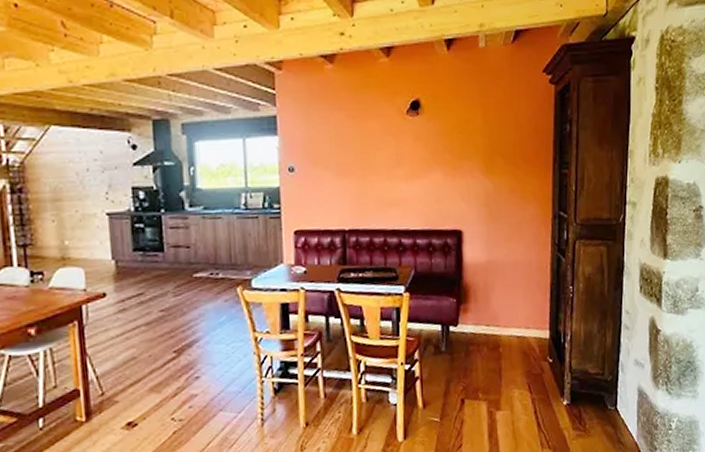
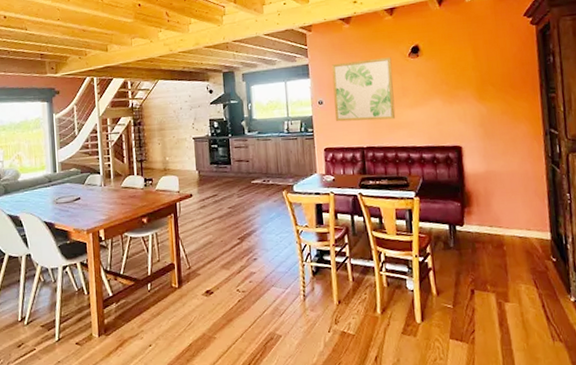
wall art: none [307,113,387,196] -> present [331,57,396,122]

